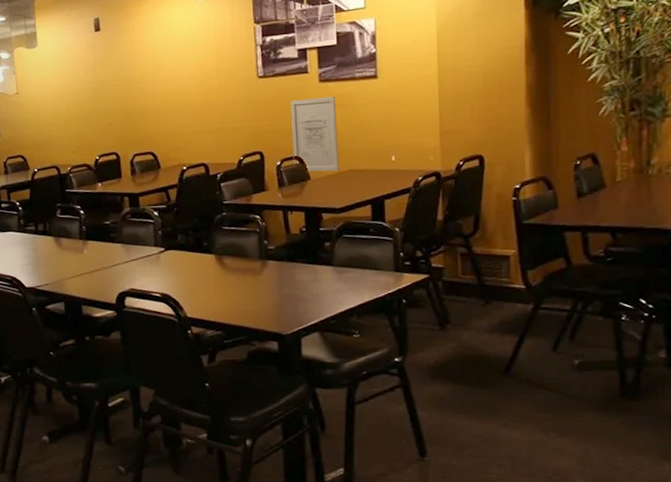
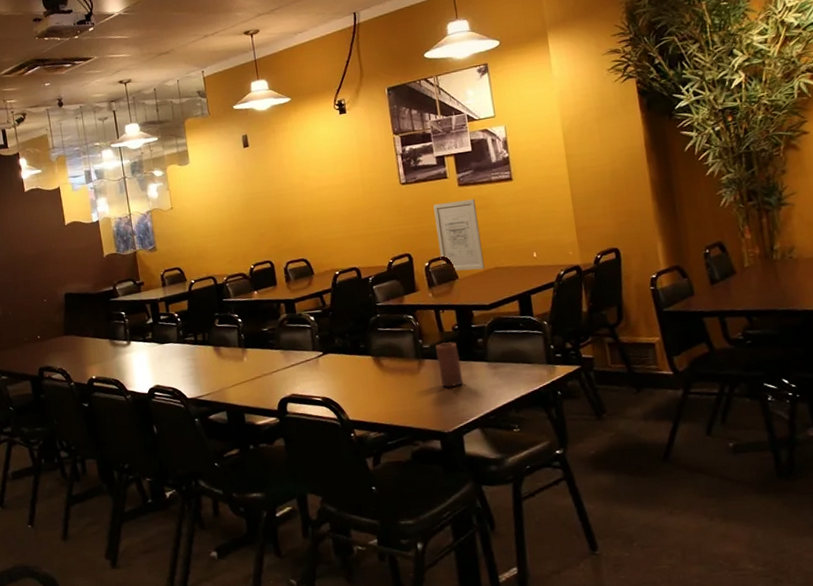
candle: none [281,244,307,291] -> present [435,342,464,388]

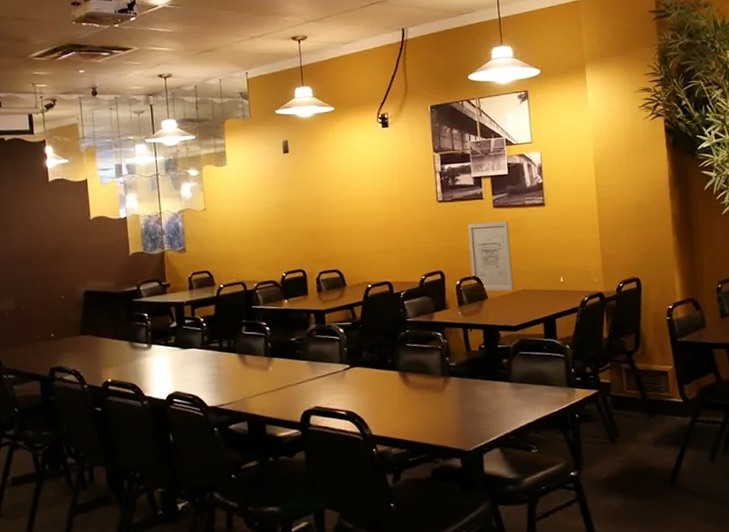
candle: present [435,342,464,388] -> none [462,361,487,407]

